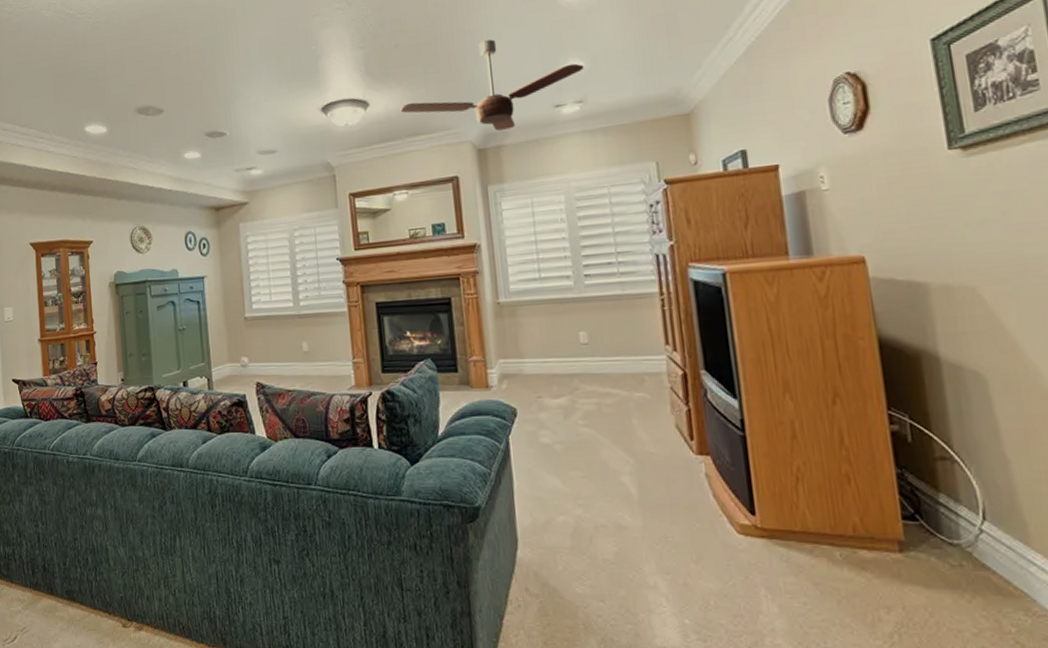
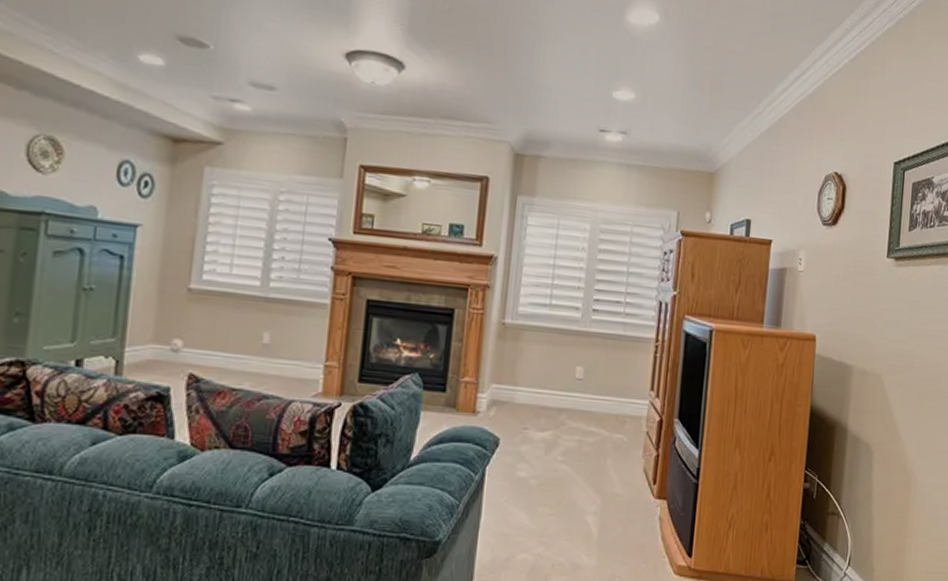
ceiling fan: present [400,39,584,131] -> none [439,38,634,141]

